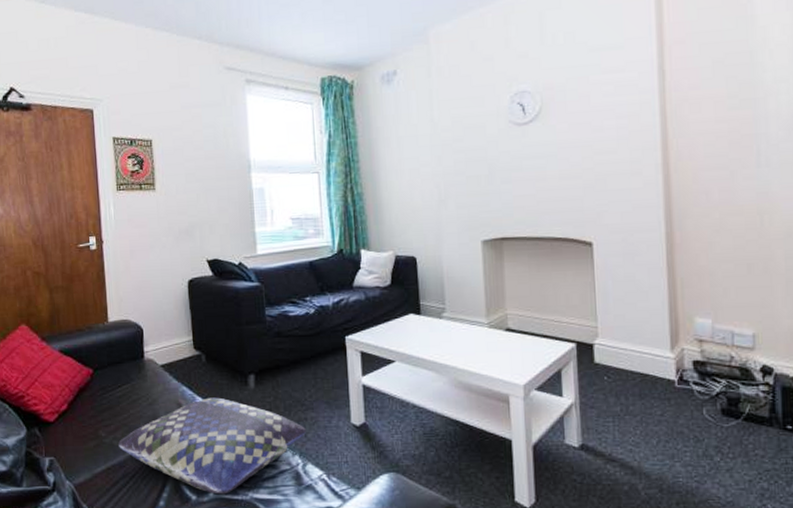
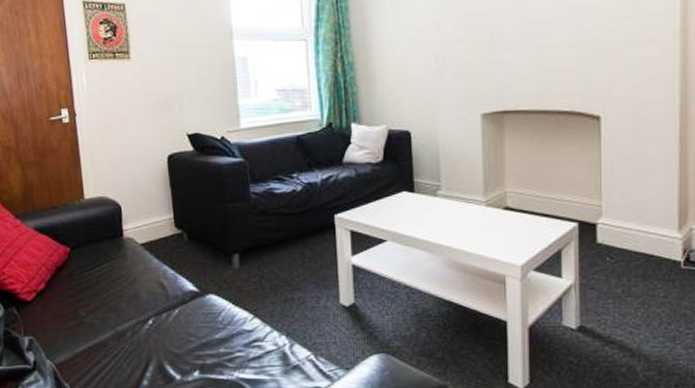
cushion: present [117,397,307,495] -> none [98,277,294,375]

